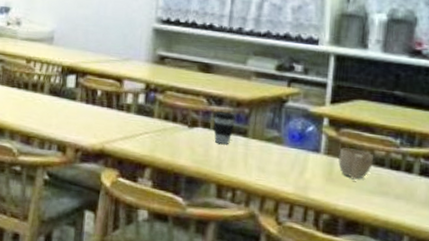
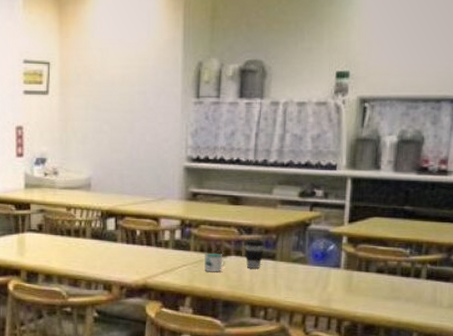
mug: none [168,121,191,144] -> present [203,253,225,272]
cup: present [338,147,373,180] -> none [356,260,387,289]

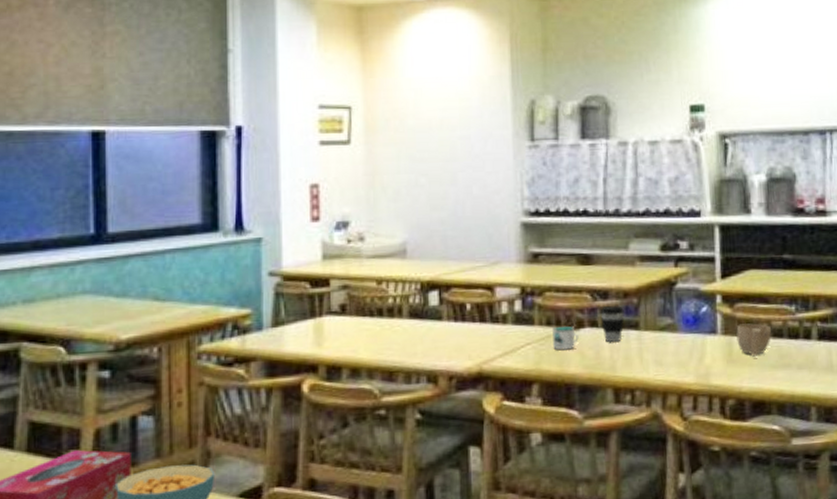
cup: none [356,260,387,289] -> present [736,322,771,357]

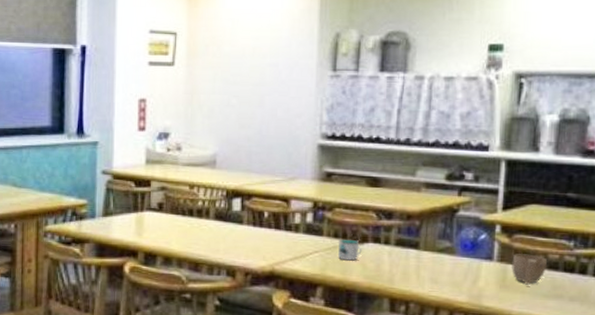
coffee cup: present [600,306,625,342] -> none [384,226,406,258]

